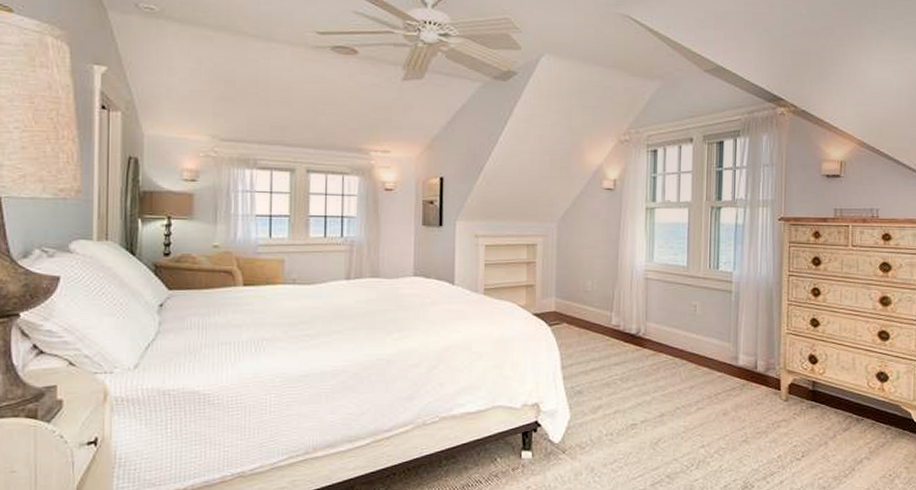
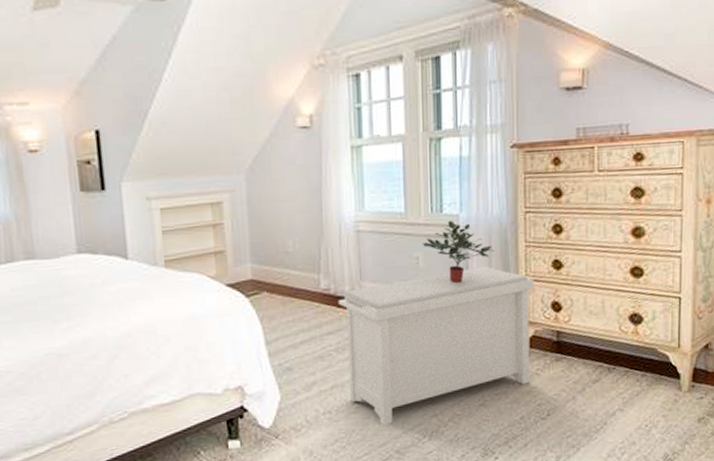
bench: none [625,319,795,450] -> present [337,266,534,425]
potted plant: none [701,276,761,331] -> present [423,220,494,284]

